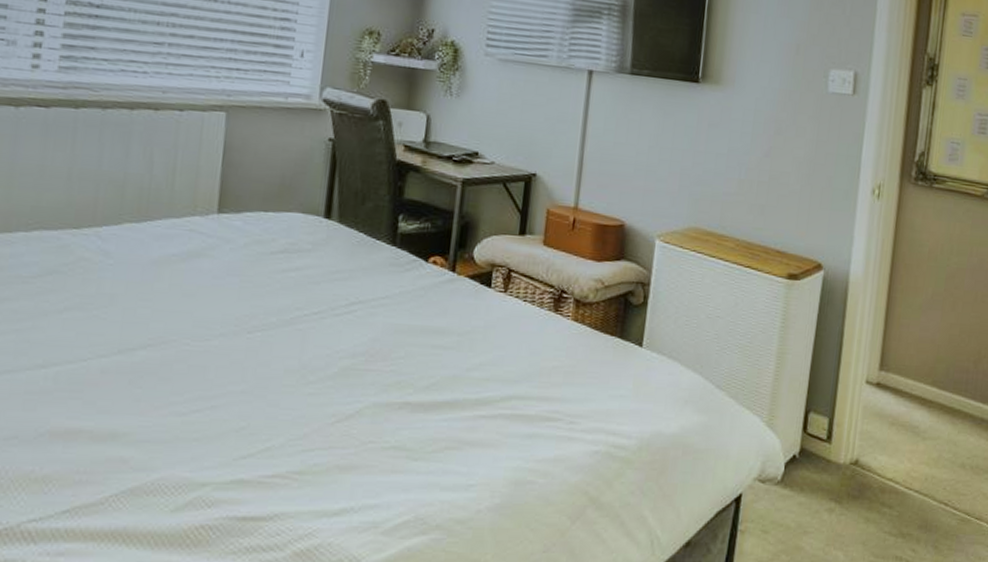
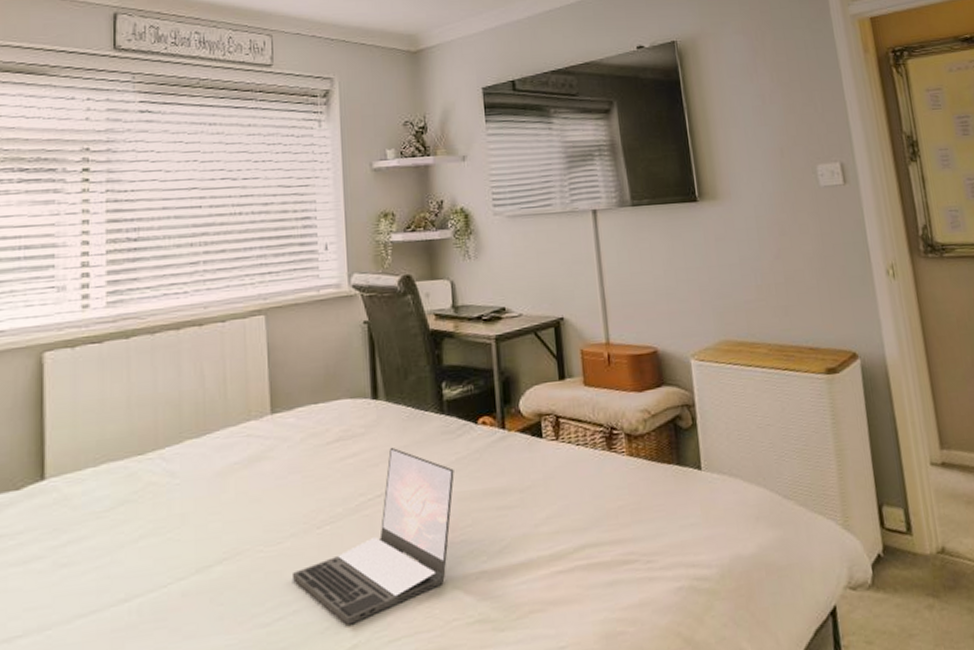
laptop: none [216,268,396,429] -> present [293,447,454,625]

